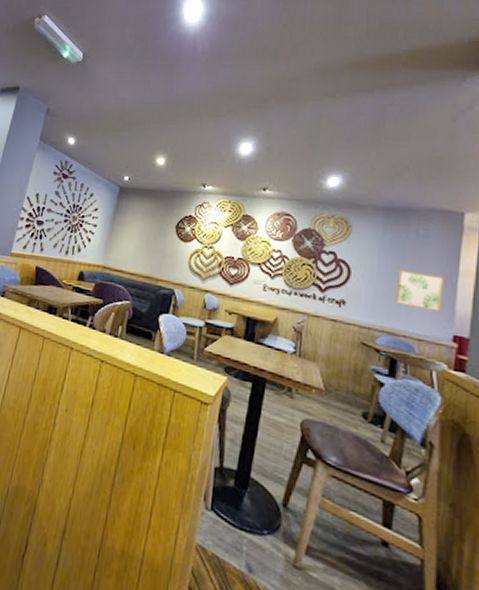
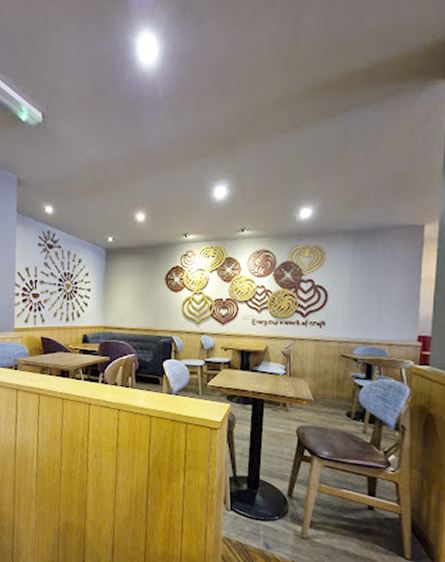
wall art: present [395,270,444,312] -> none [368,285,408,319]

